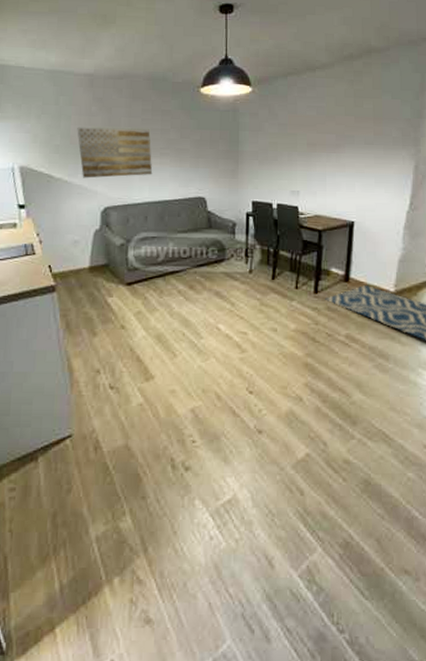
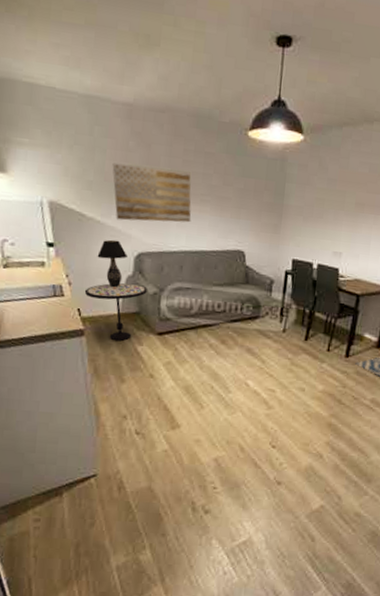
side table: none [54,236,115,295] -> present [84,283,147,341]
table lamp: none [66,197,94,243] -> present [97,239,127,288]

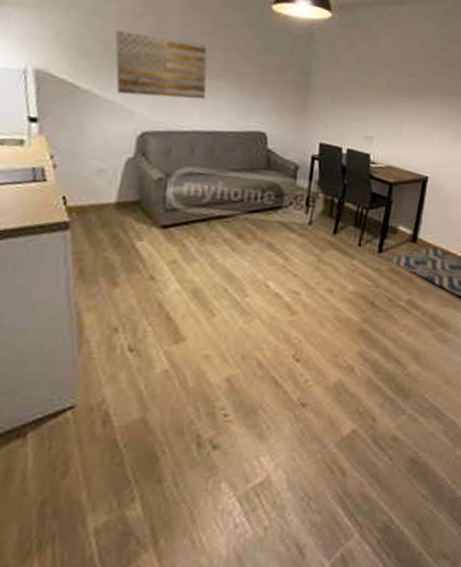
side table: present [84,283,147,341] -> none [72,166,151,236]
table lamp: present [97,239,127,288] -> none [91,116,129,172]

